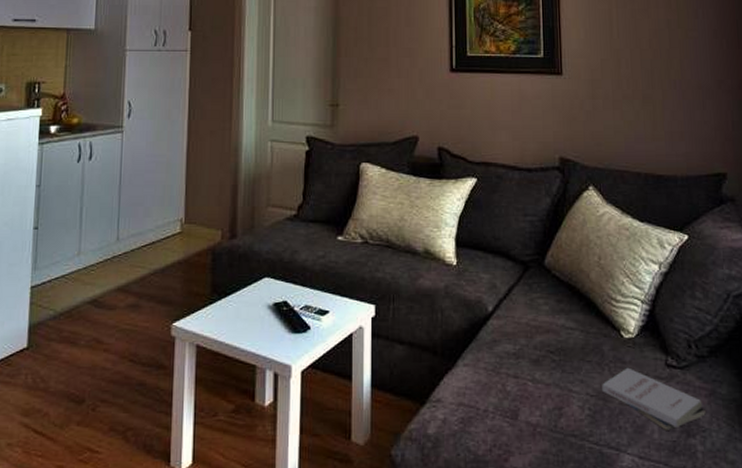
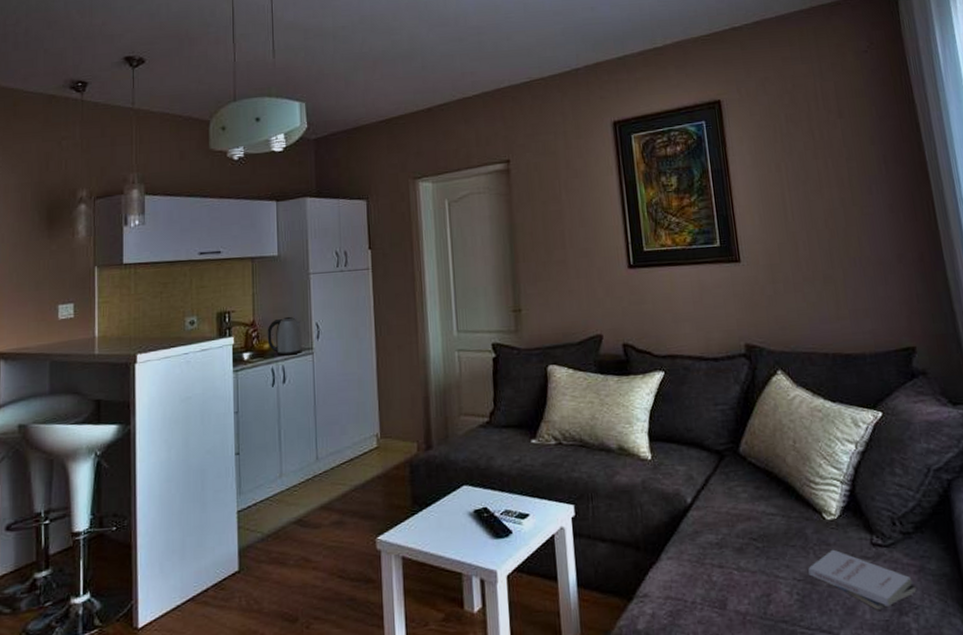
kettle: none [76,92,113,132] -> present [267,316,302,356]

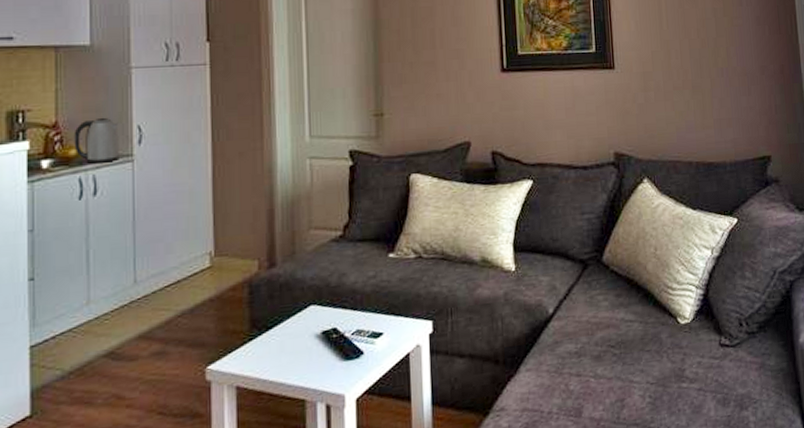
books: present [808,549,917,610] -> none [661,352,757,407]

